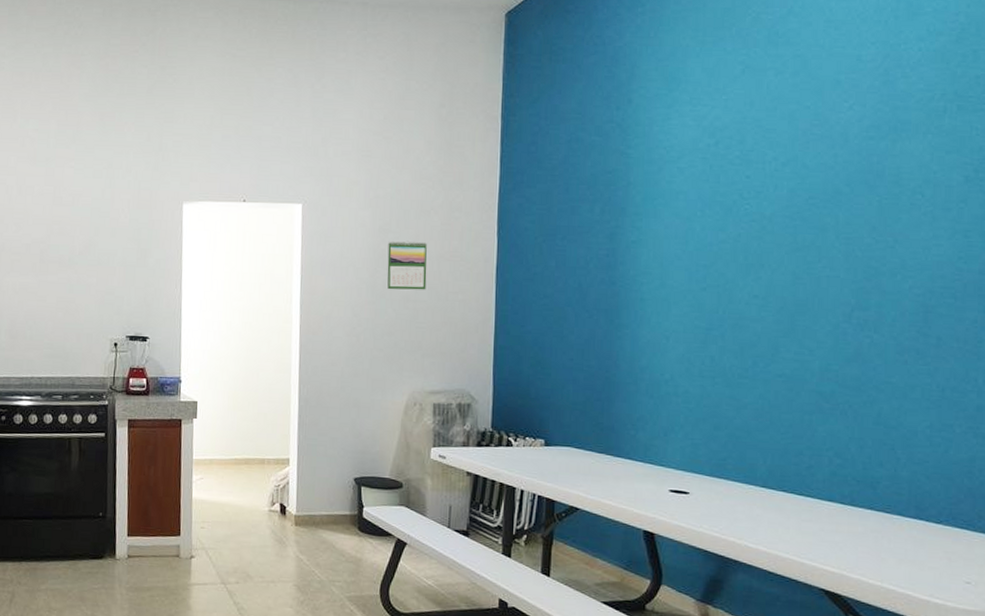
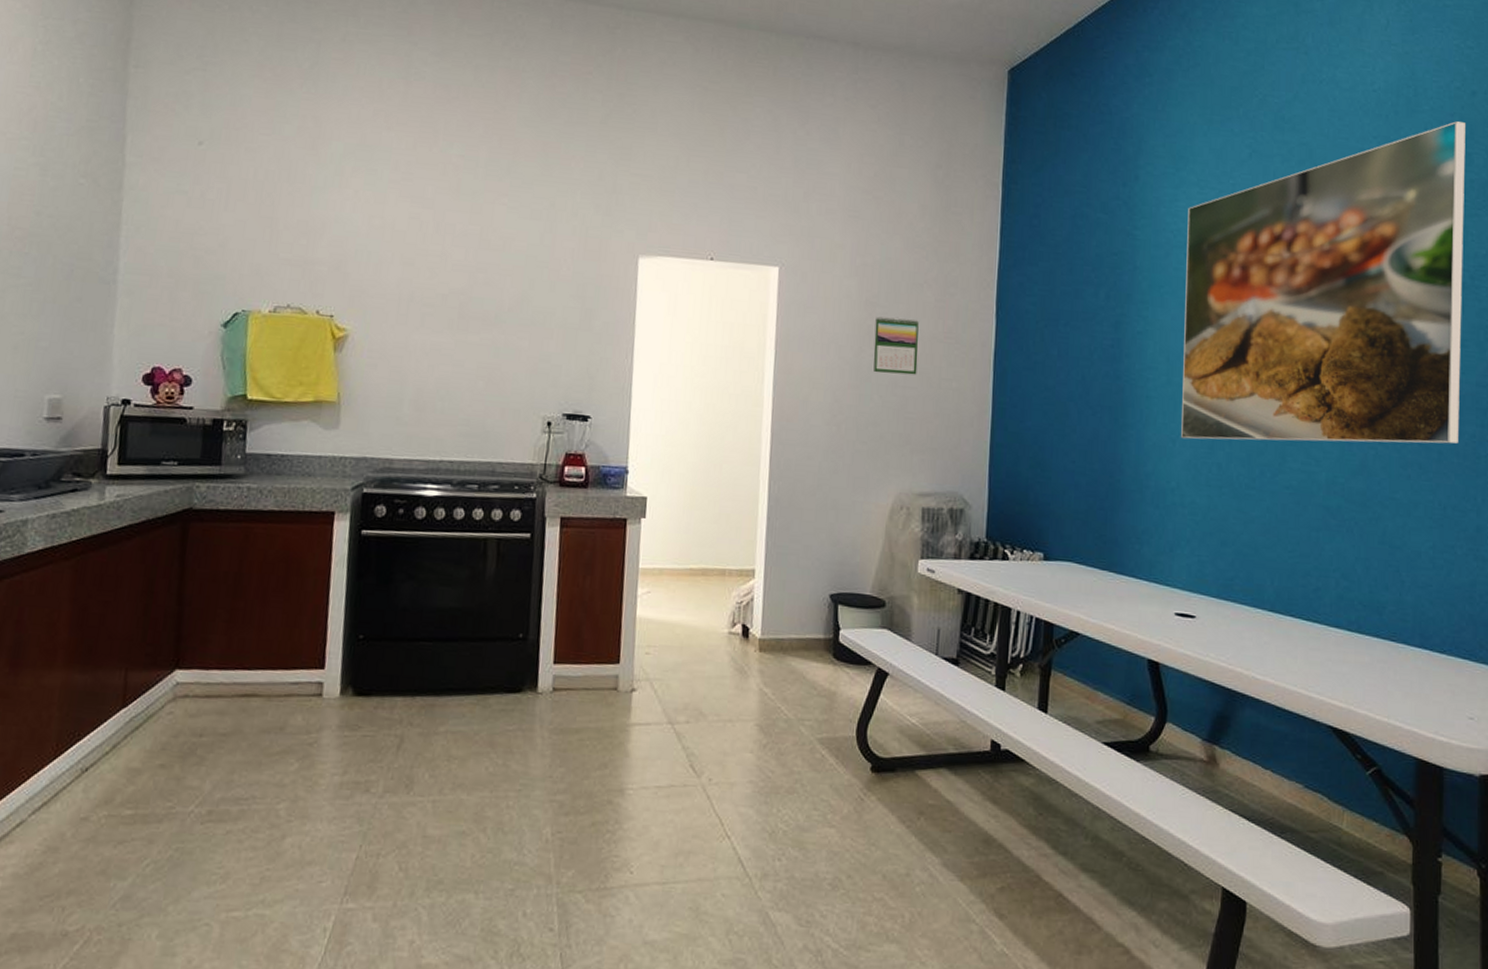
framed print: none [675,20,971,336] -> present [1181,121,1465,444]

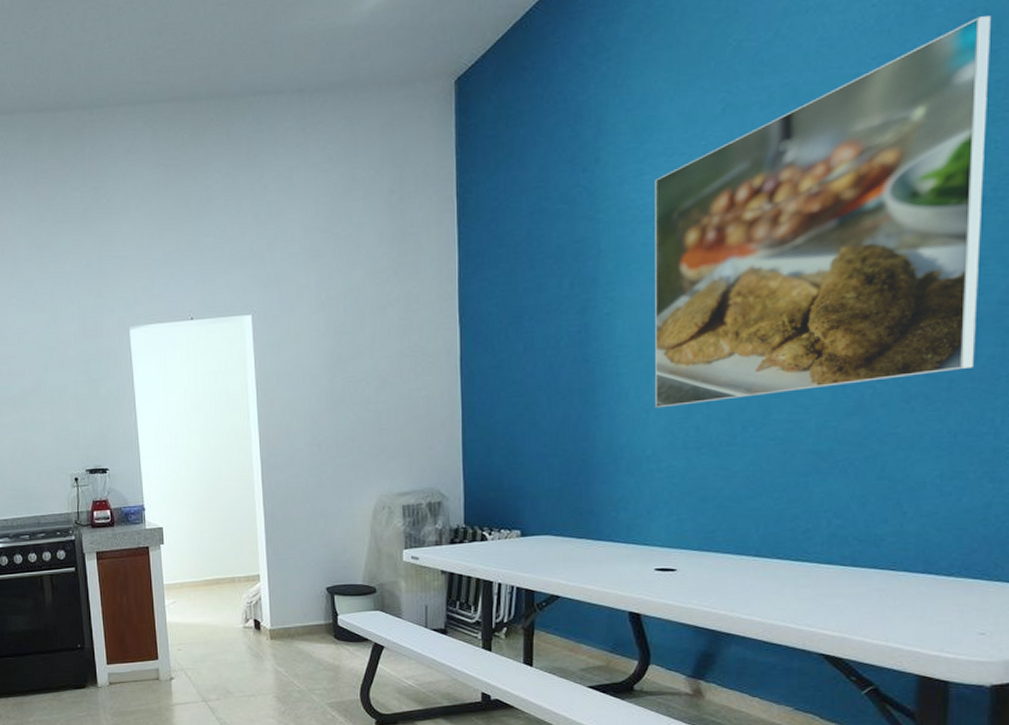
calendar: present [873,316,919,375] -> none [344,340,388,394]

